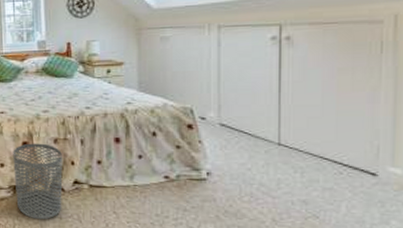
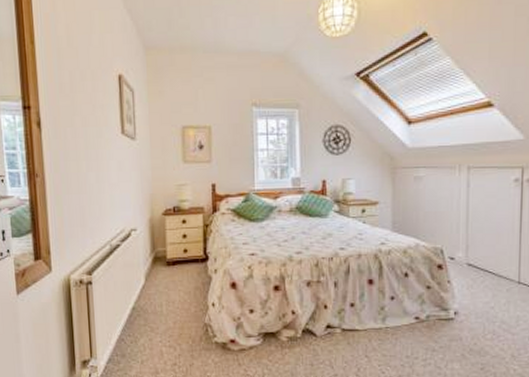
waste bin: present [13,143,63,220] -> none [263,286,315,368]

